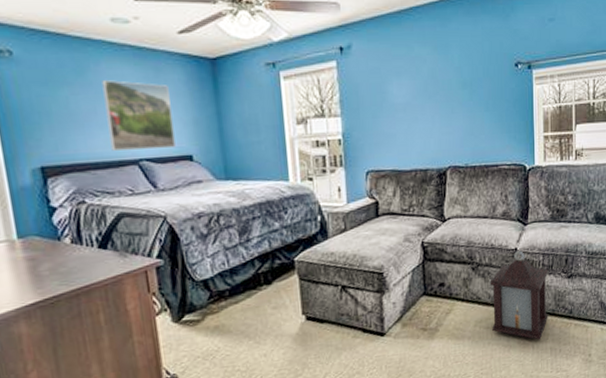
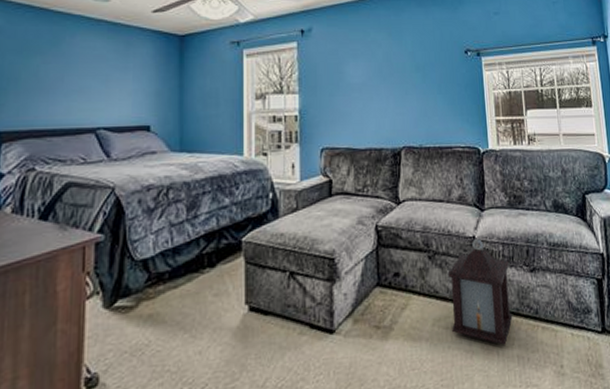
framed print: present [102,80,175,151] -> none [71,52,136,118]

